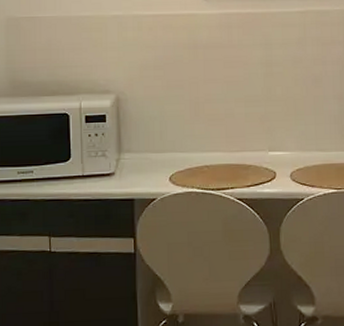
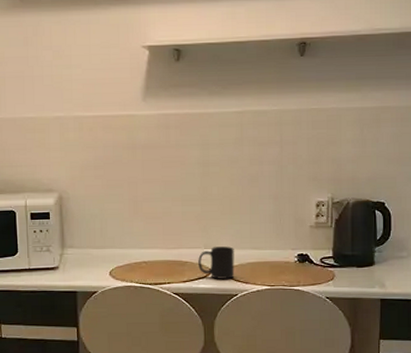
mug: none [262,148,300,183] -> present [198,246,235,279]

